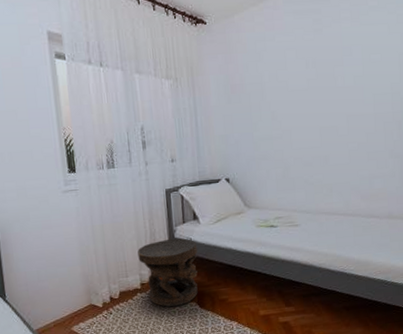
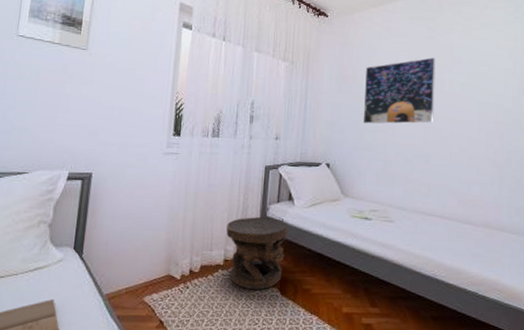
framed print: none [254,52,329,133] -> present [363,57,436,124]

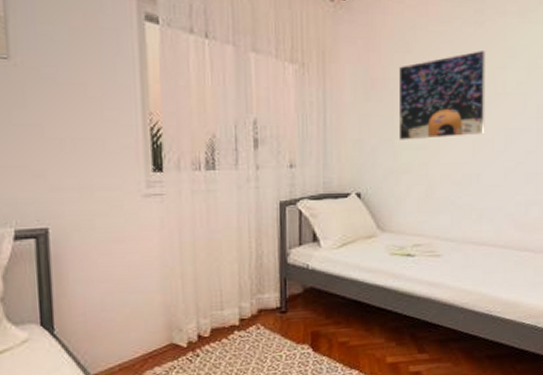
side table: present [226,216,288,290] -> none [238,263,316,350]

